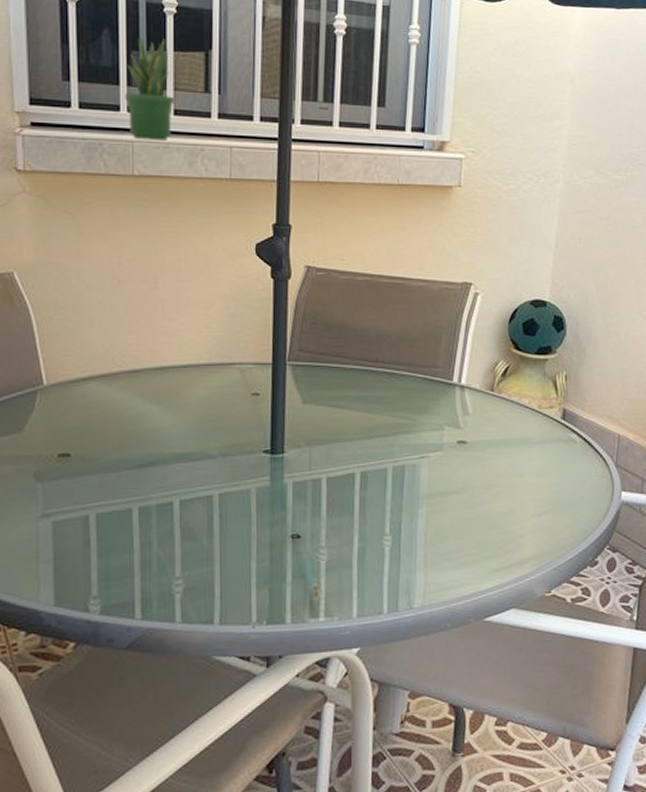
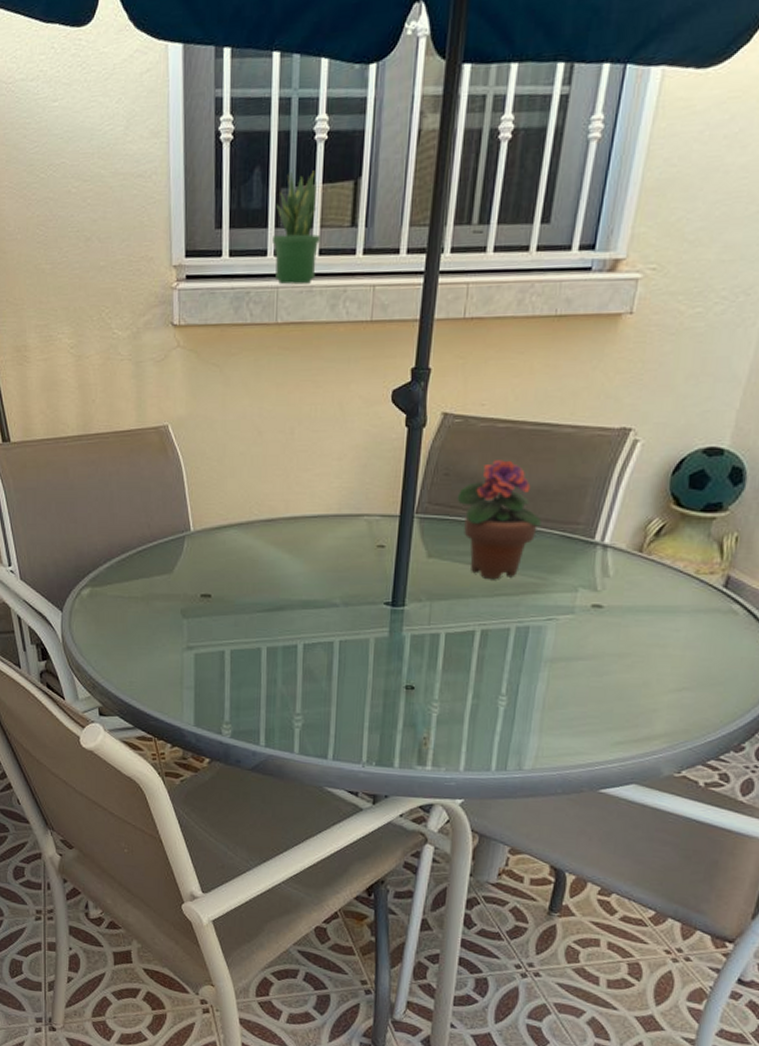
potted flower: none [326,310,405,421] -> present [457,460,541,579]

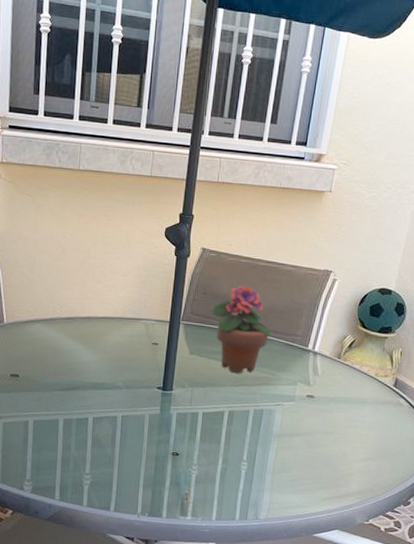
planter: present [272,170,320,285] -> none [78,62,114,144]

